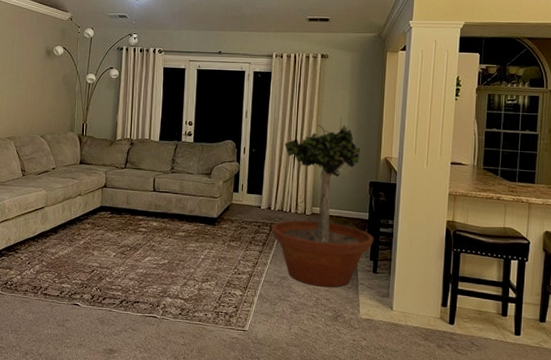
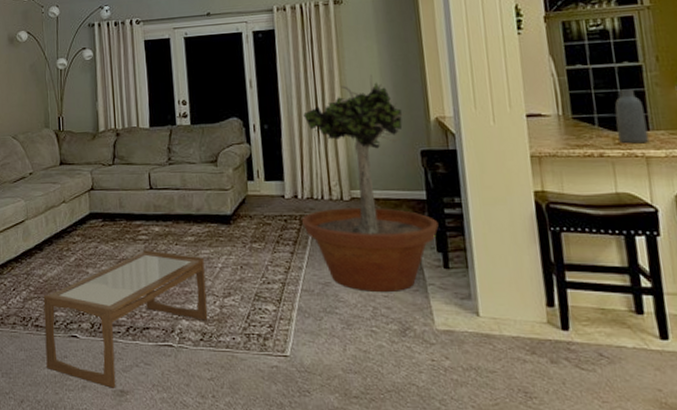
coffee table: none [50,240,190,347] -> present [43,250,208,388]
vase: none [512,151,534,193] -> present [615,89,650,144]

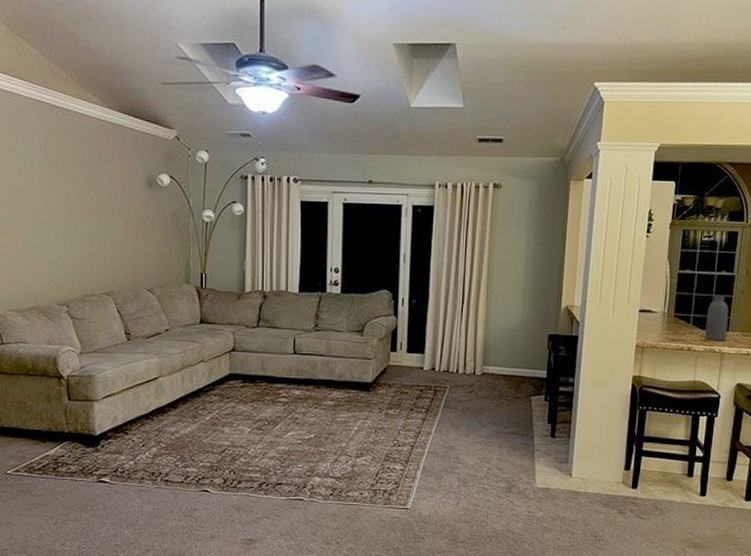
coffee table: present [43,250,208,388] -> none [175,412,341,537]
potted tree: present [301,74,439,292] -> none [435,260,552,455]

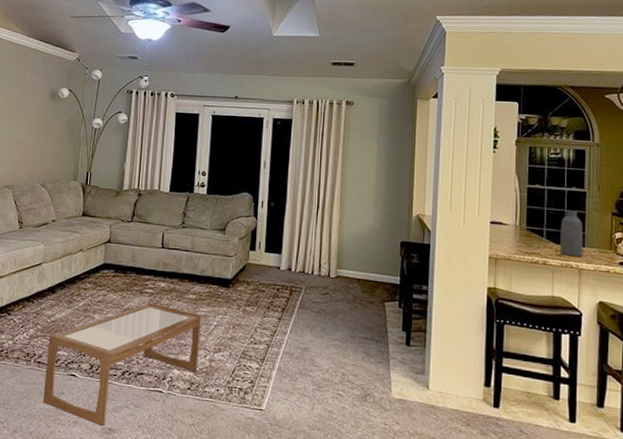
coffee table: none [175,412,341,537] -> present [43,302,201,426]

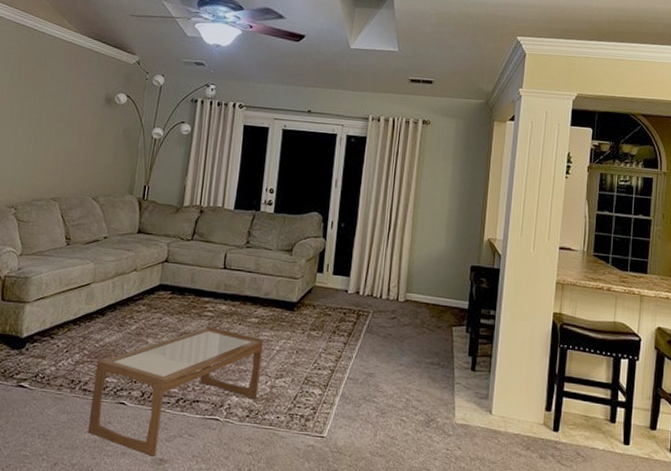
vase: present [559,210,584,257] -> none [623,237,647,284]

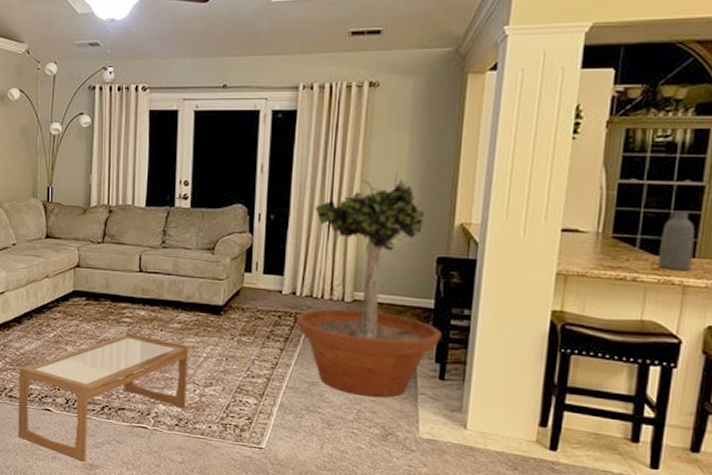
potted tree: none [358,192,474,387] -> present [296,170,442,398]
vase: none [623,237,647,284] -> present [656,211,695,271]

